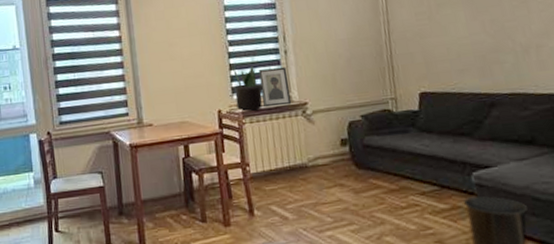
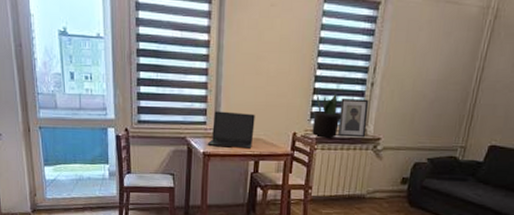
laptop: none [133,98,179,137] -> present [208,111,255,150]

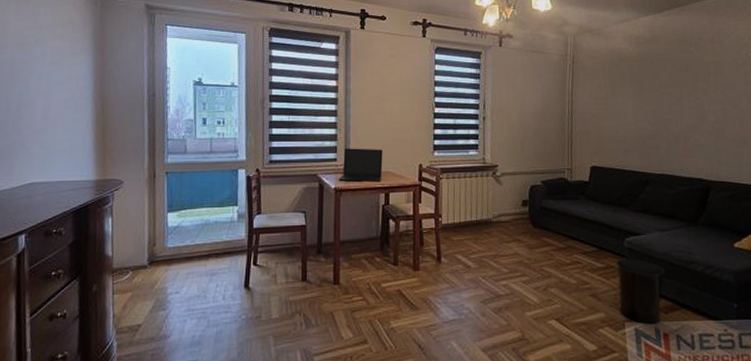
planter: present [312,91,342,138] -> none [436,126,462,168]
picture frame: present [338,98,369,138] -> none [459,131,485,166]

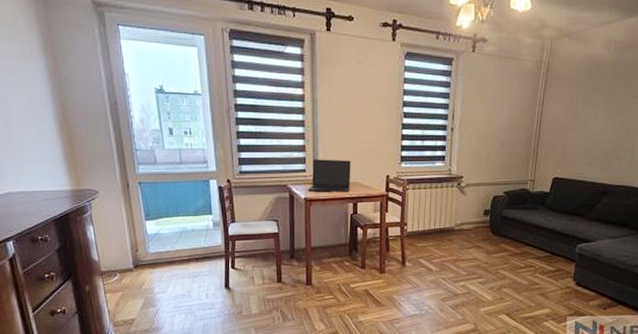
waste bin: present [615,259,665,324] -> none [564,263,609,318]

